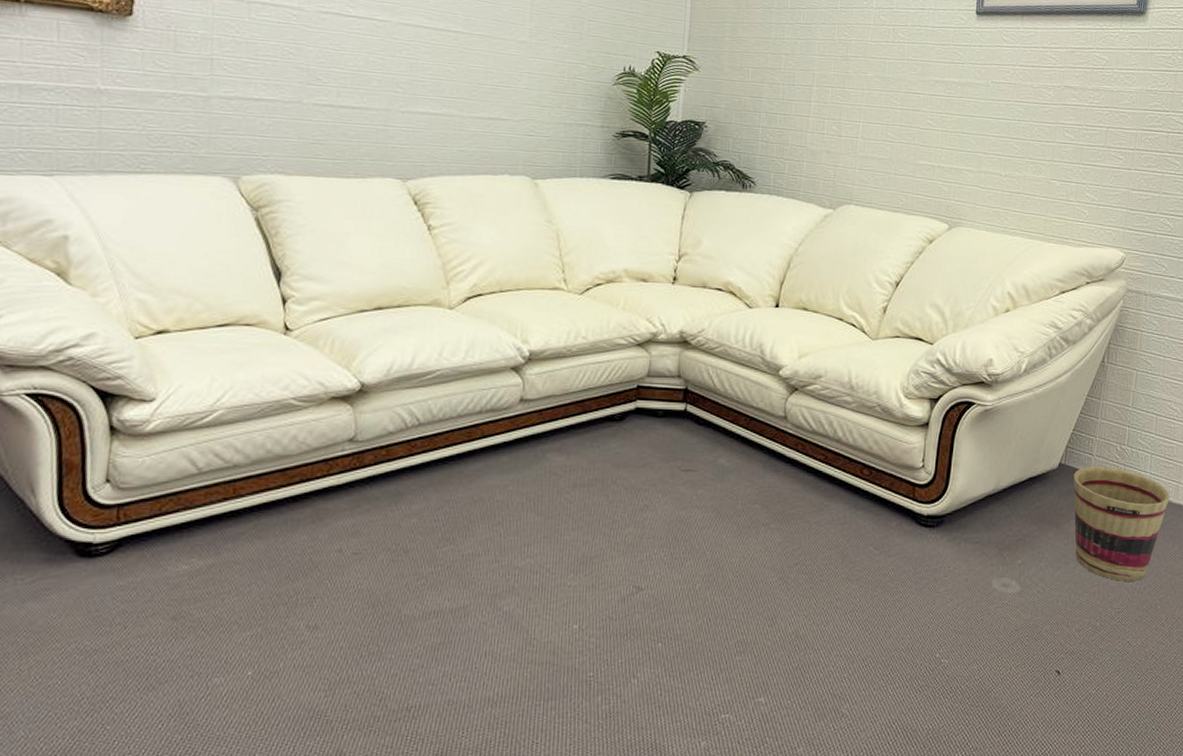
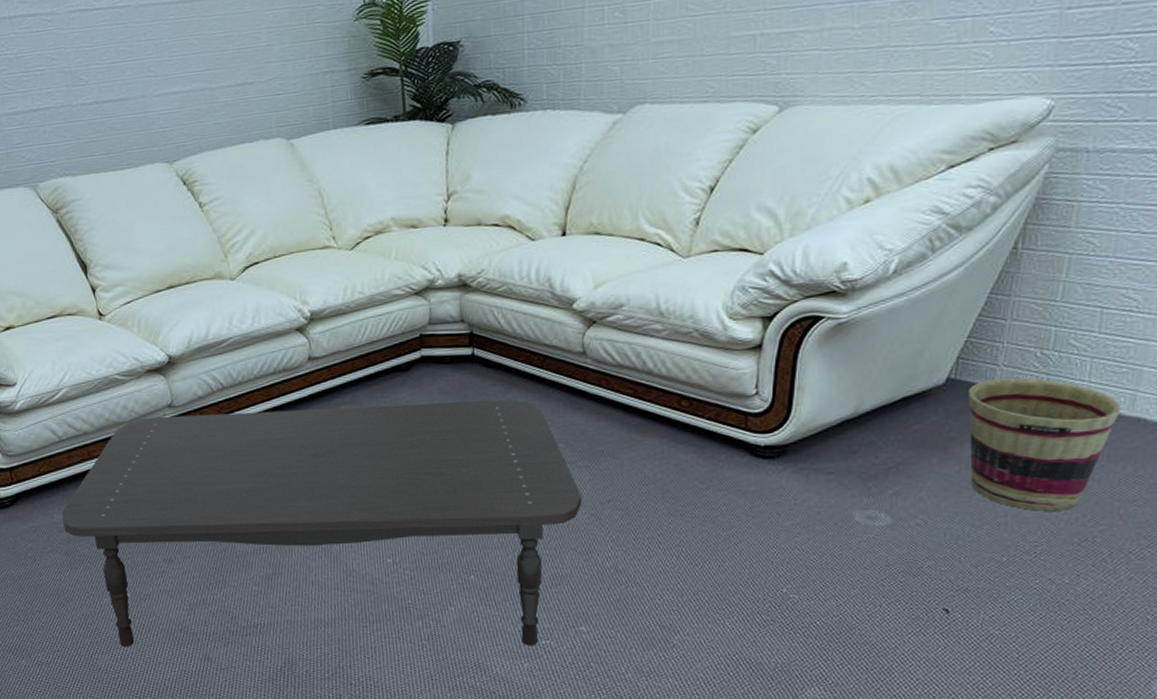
coffee table: none [178,451,773,744] -> present [61,399,583,647]

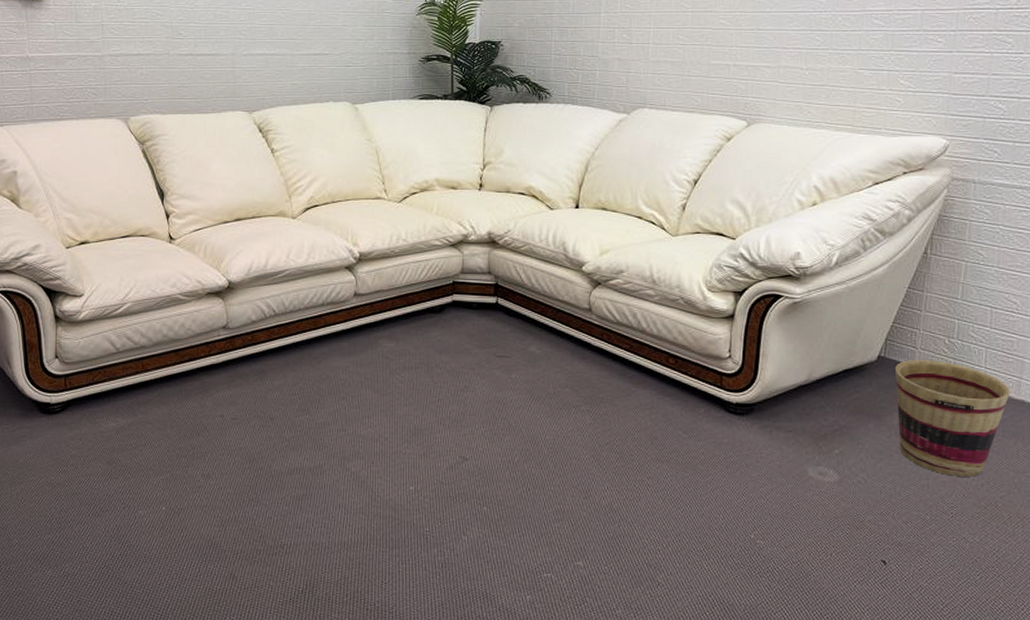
coffee table: present [61,399,583,647] -> none [108,336,584,579]

